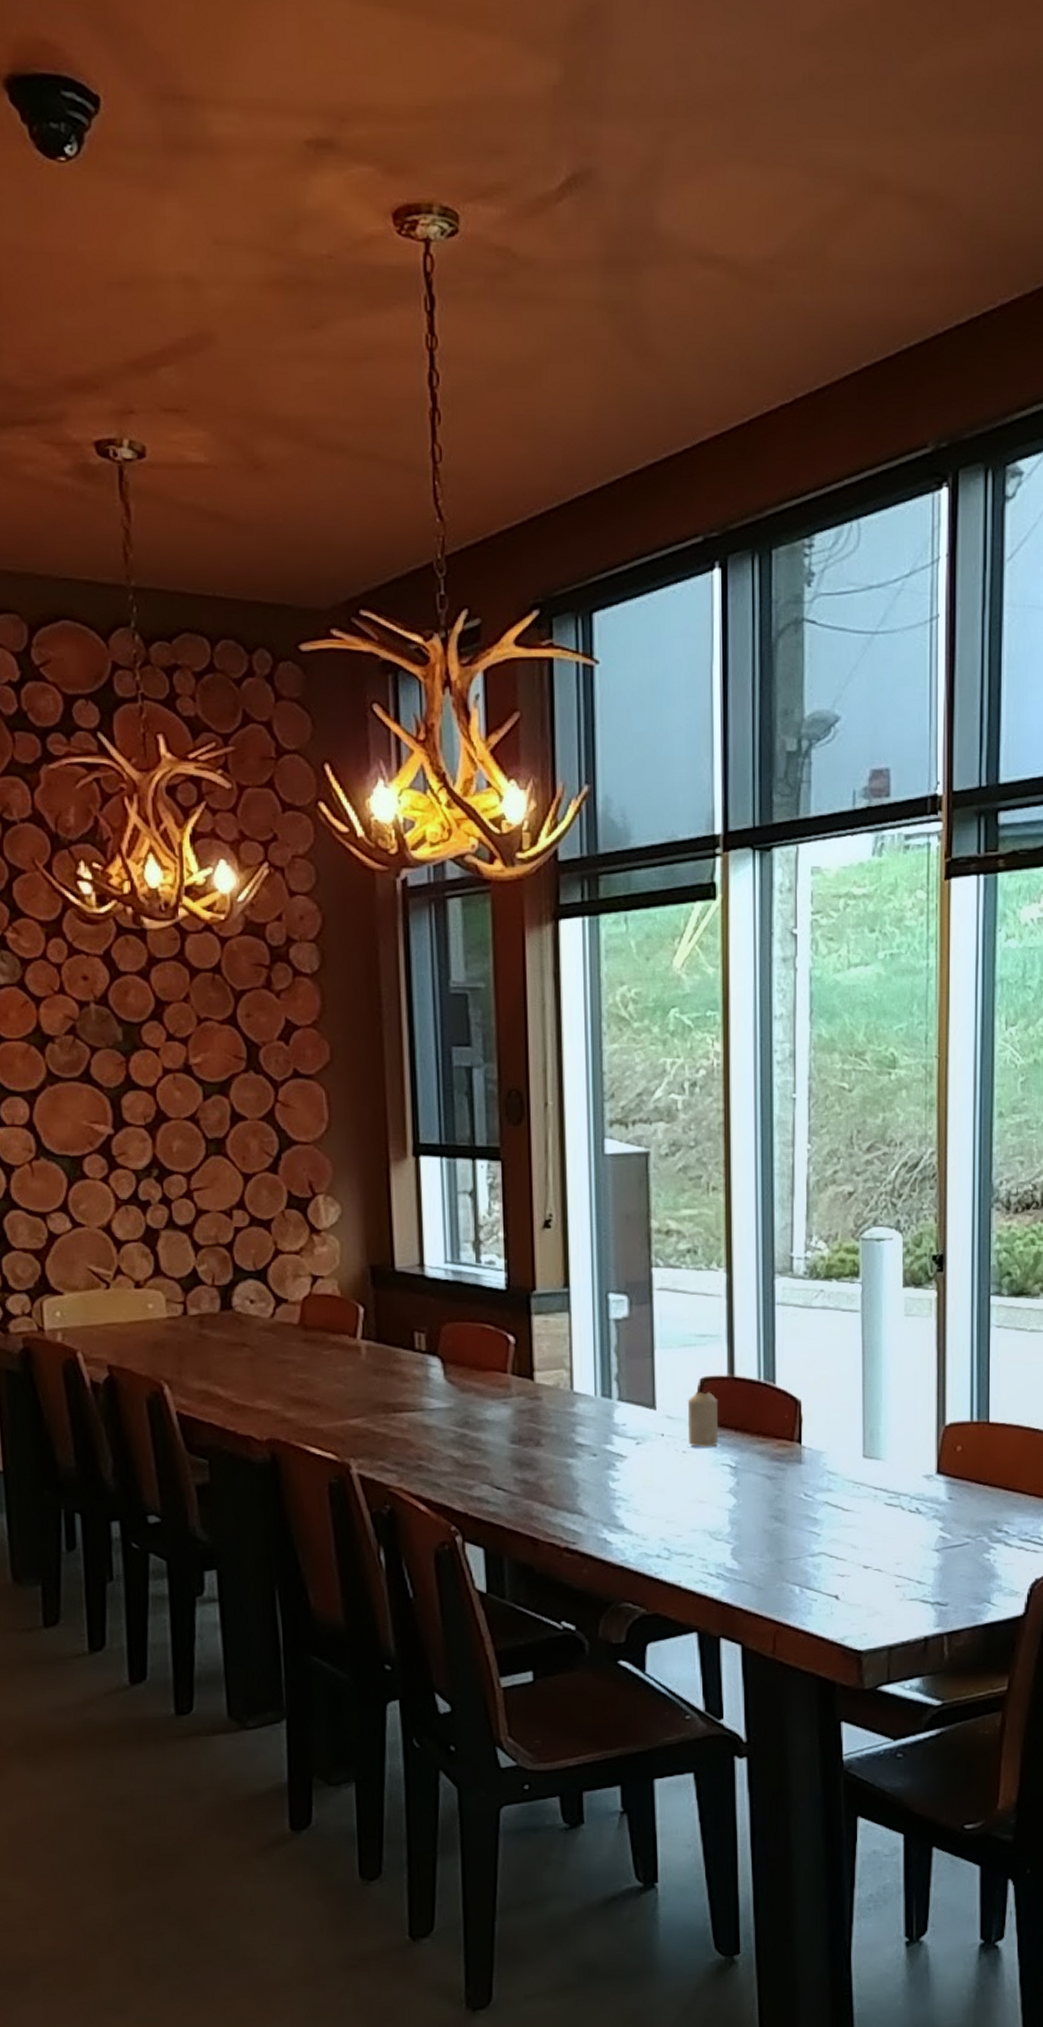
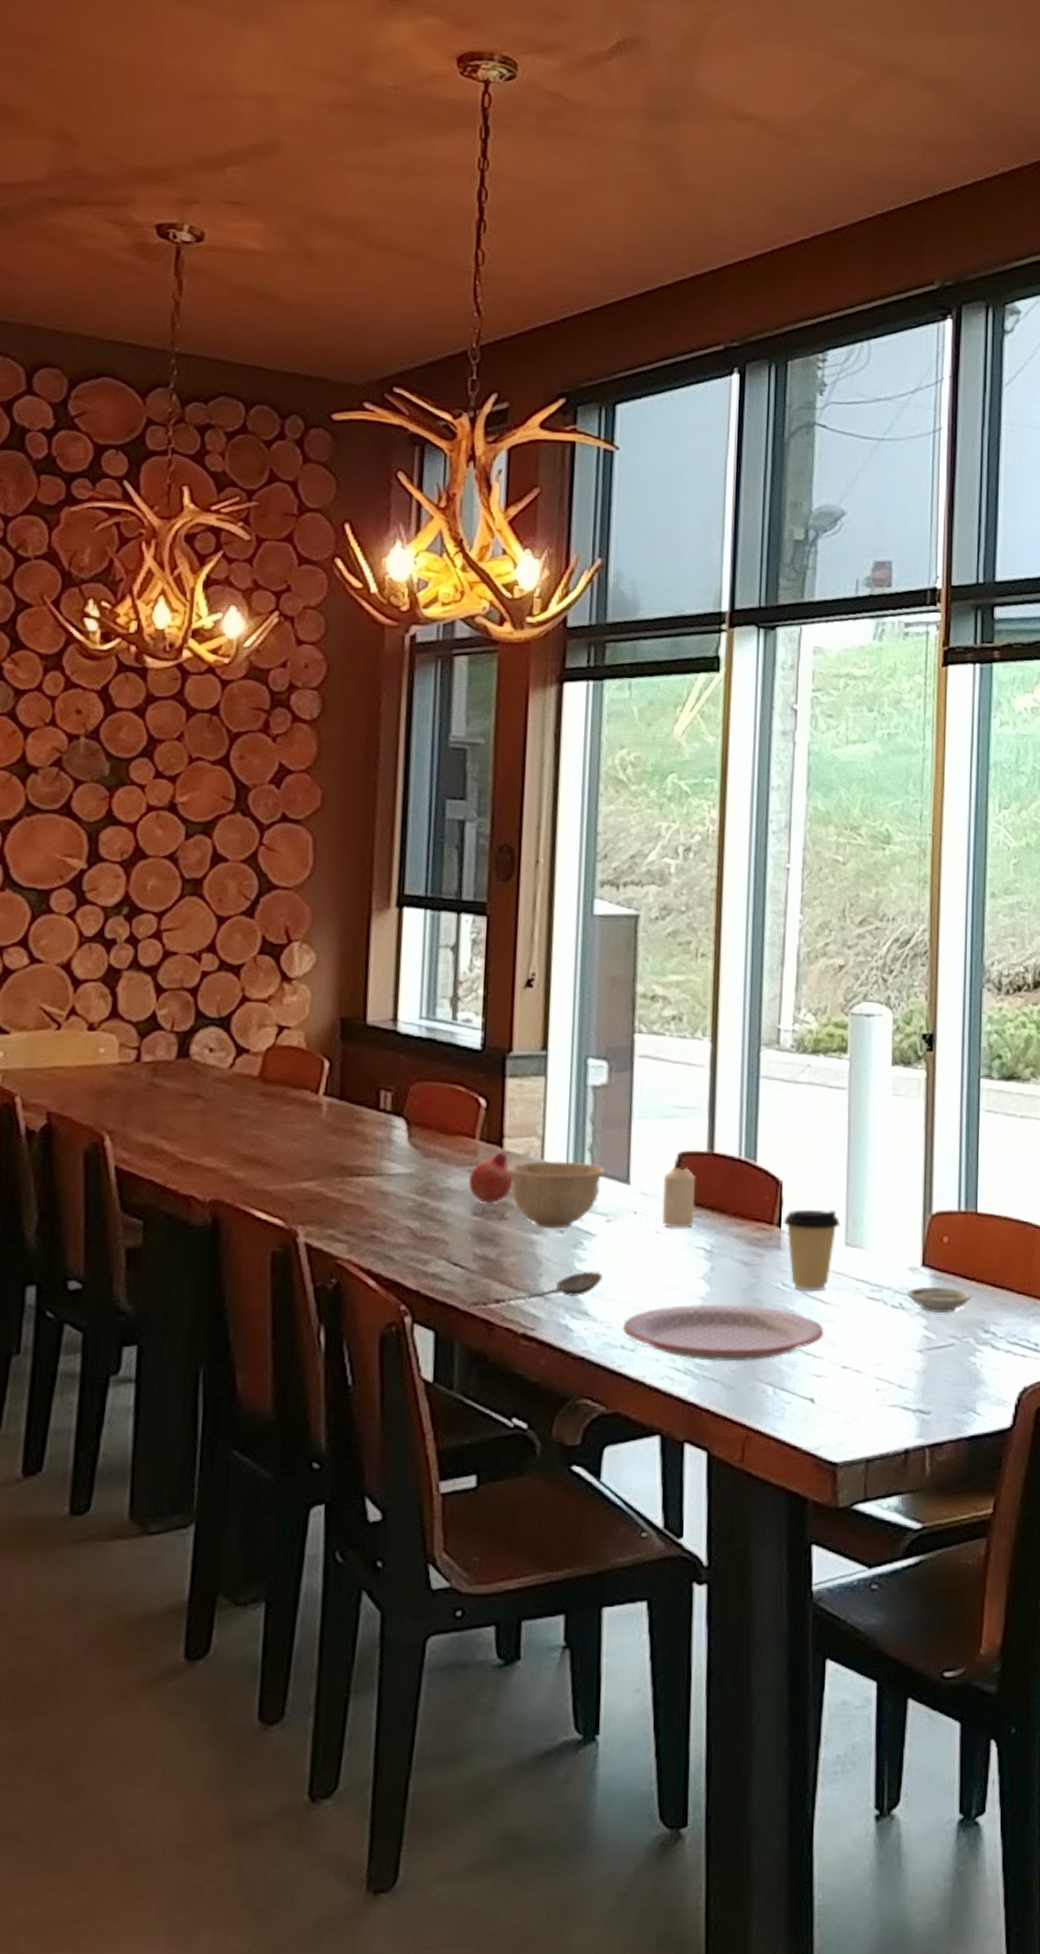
fruit: none [503,1385,546,1433] -> present [468,1153,513,1205]
spoon: none [514,1489,636,1526] -> present [469,1270,603,1308]
bowl: none [538,1390,633,1453] -> present [506,1161,606,1229]
plate: none [657,1515,845,1566] -> present [623,1303,824,1362]
coffee cup: none [803,1424,858,1501] -> present [783,1209,841,1292]
saucer: none [923,1492,985,1515] -> present [906,1286,972,1312]

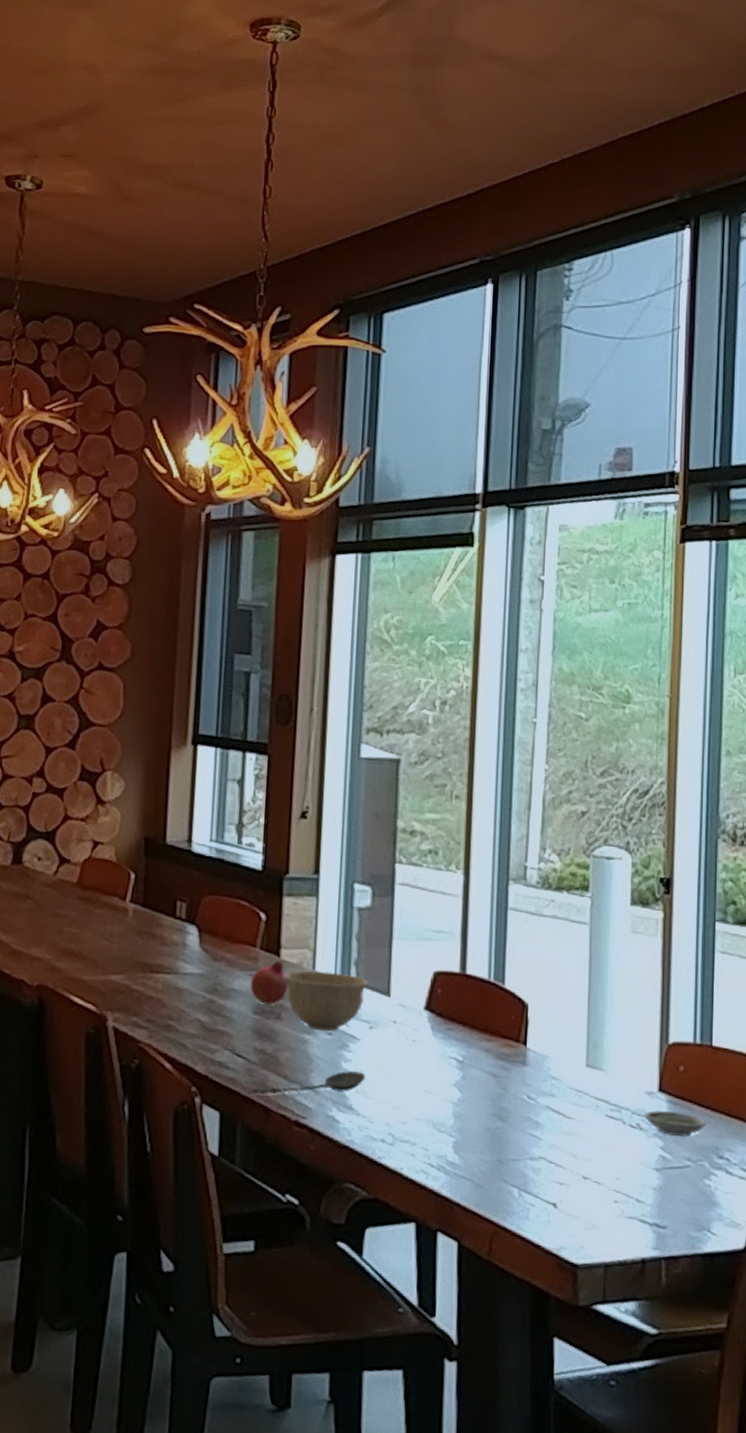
plate: present [623,1303,824,1362] -> none [383,1108,566,1164]
candle: present [662,1166,695,1228] -> none [419,984,448,1039]
coffee cup: present [783,1209,841,1292] -> none [528,1030,582,1107]

